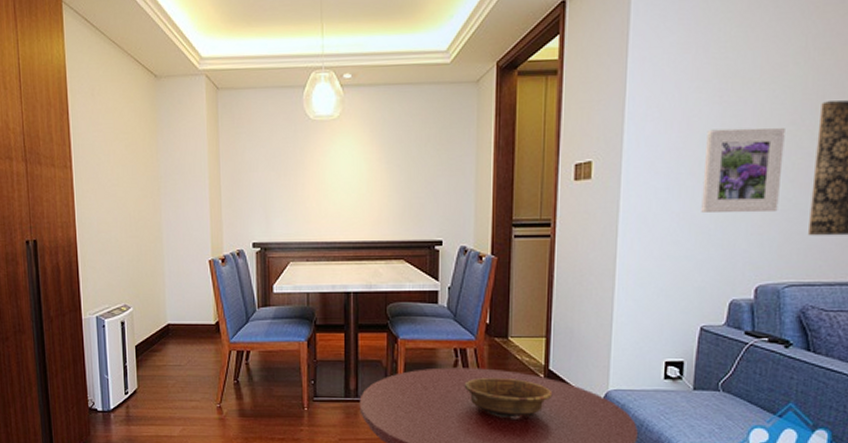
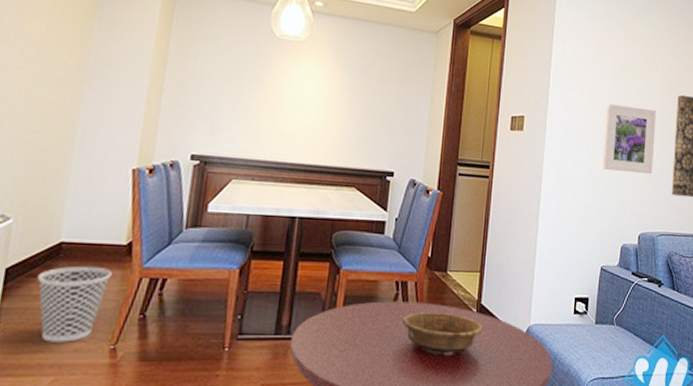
wastebasket: none [158,342,208,401] -> present [38,265,112,342]

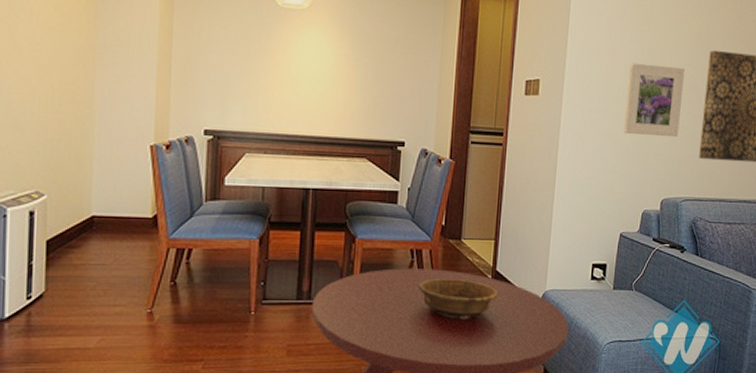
wastebasket: present [38,265,112,342] -> none [76,237,142,307]

